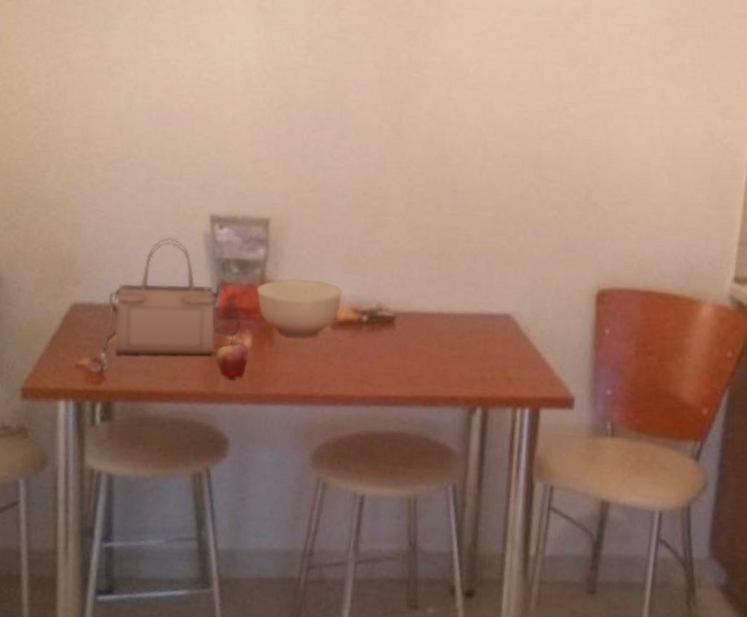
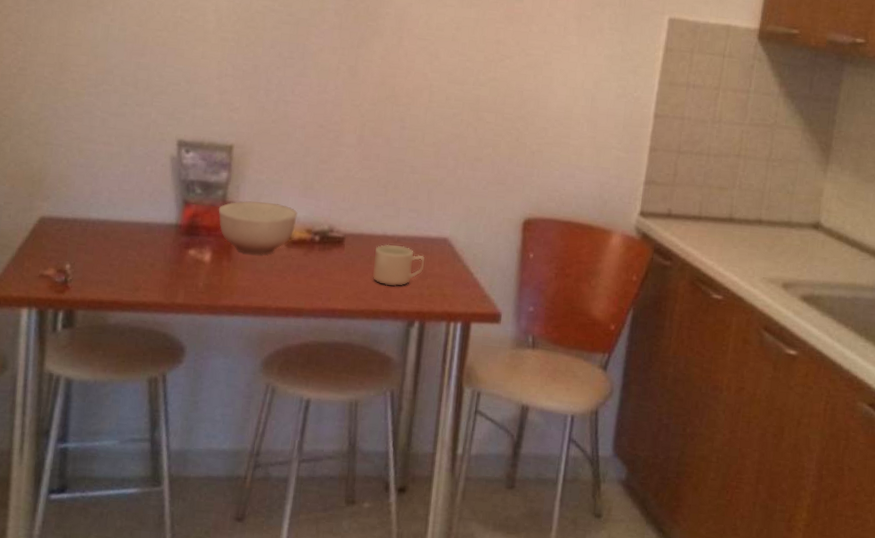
handbag: present [103,236,241,356] -> none [68,158,202,269]
fruit: present [215,330,249,380] -> none [176,246,208,292]
mug: none [427,322,486,370] -> present [372,244,425,287]

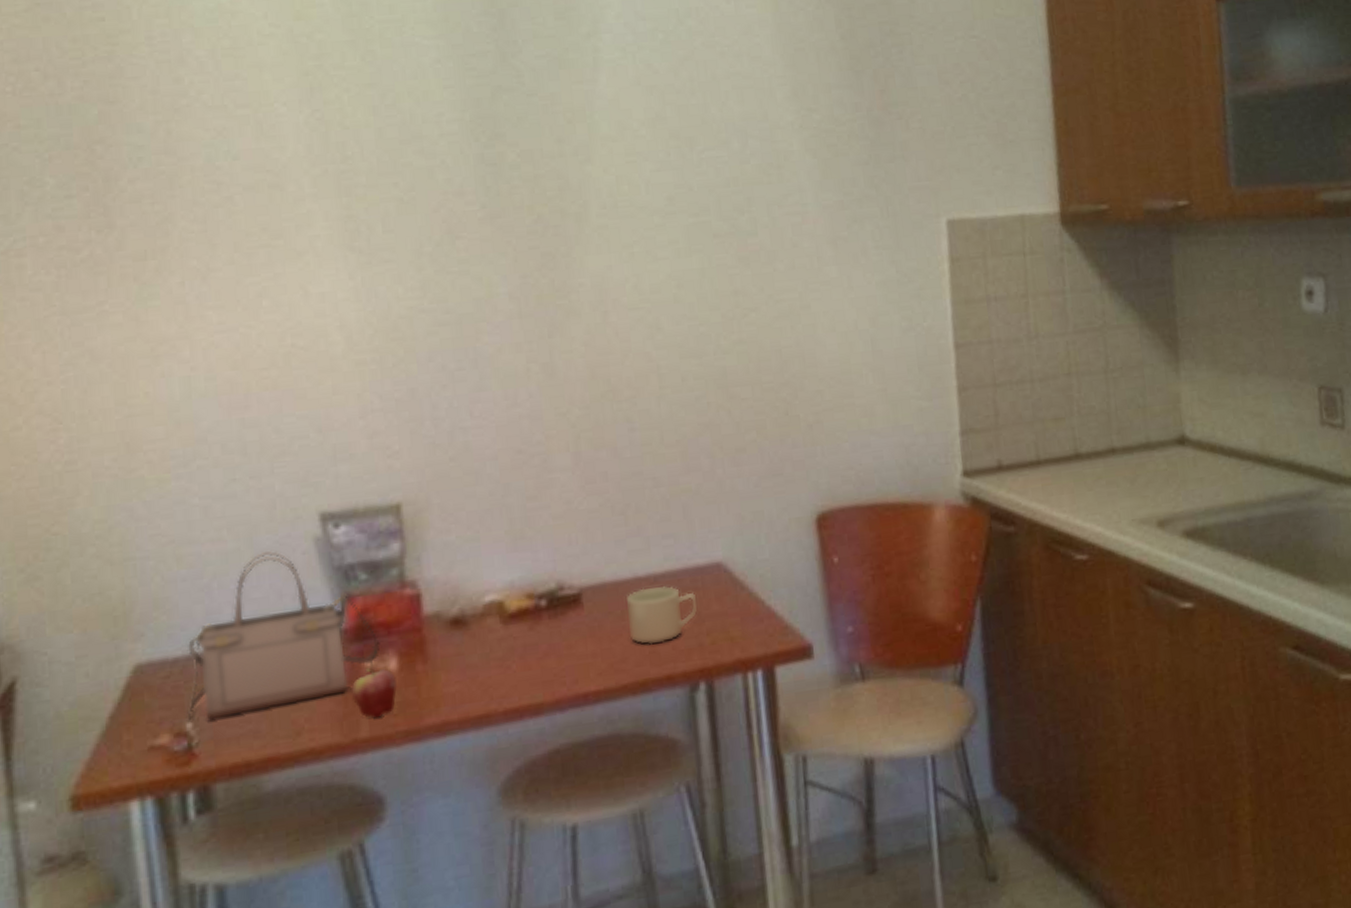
handbag: none [68,158,202,269] -> present [188,550,381,720]
fruit: none [176,246,208,292] -> present [350,652,397,718]
bowl: present [218,200,298,255] -> none [396,568,511,647]

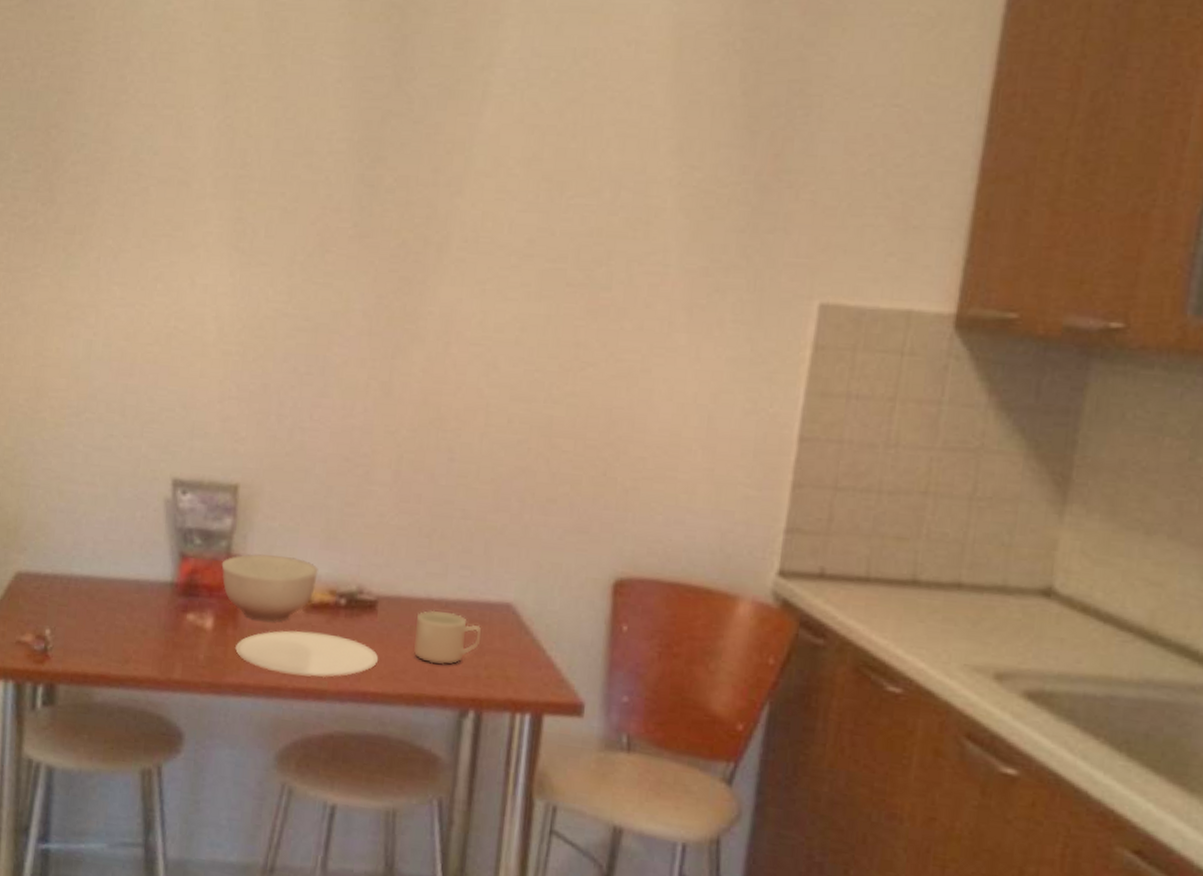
handbag: present [188,550,381,720] -> none [48,501,202,637]
fruit: present [350,652,397,718] -> none [171,609,210,666]
bowl: none [396,568,511,647] -> present [221,553,319,621]
plate: none [429,640,595,699] -> present [235,630,379,678]

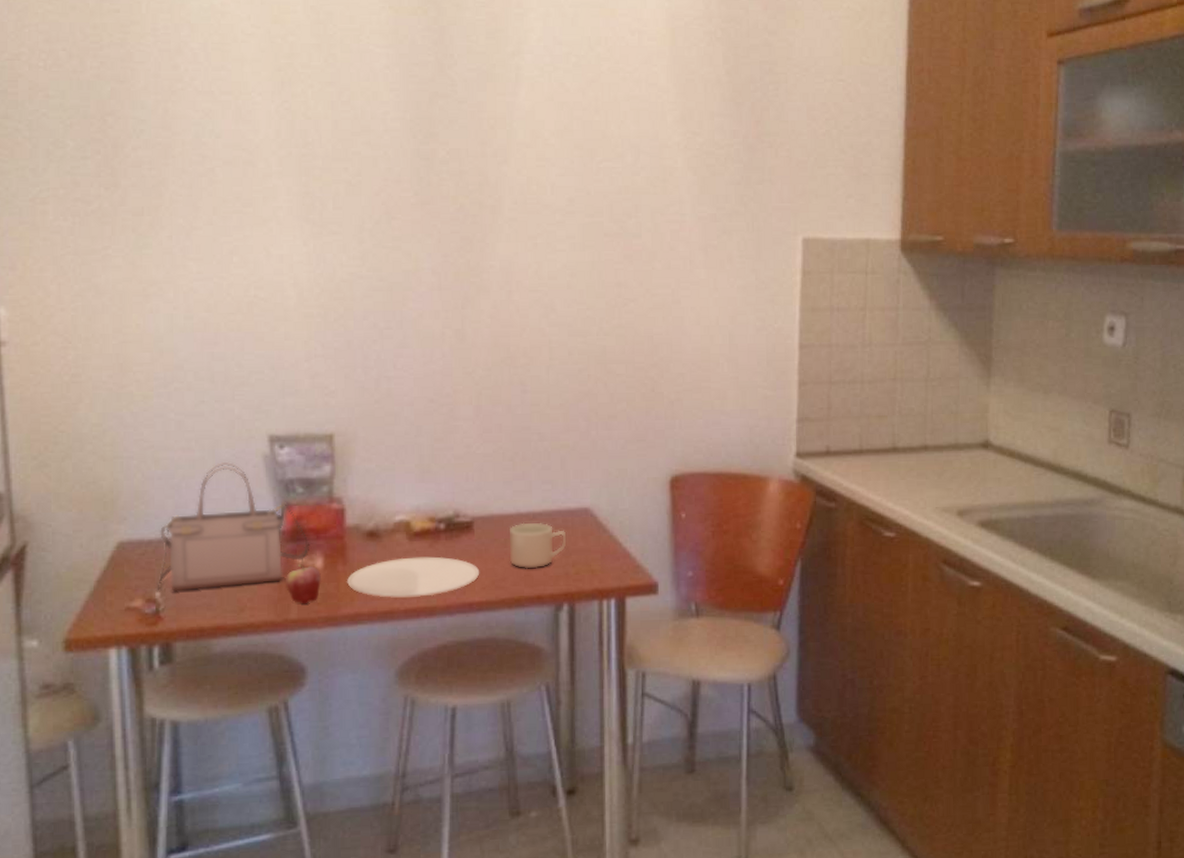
handbag: none [48,501,202,637] -> present [158,461,310,592]
fruit: none [171,609,210,666] -> present [285,552,321,605]
bowl: present [221,553,319,621] -> none [325,493,418,554]

